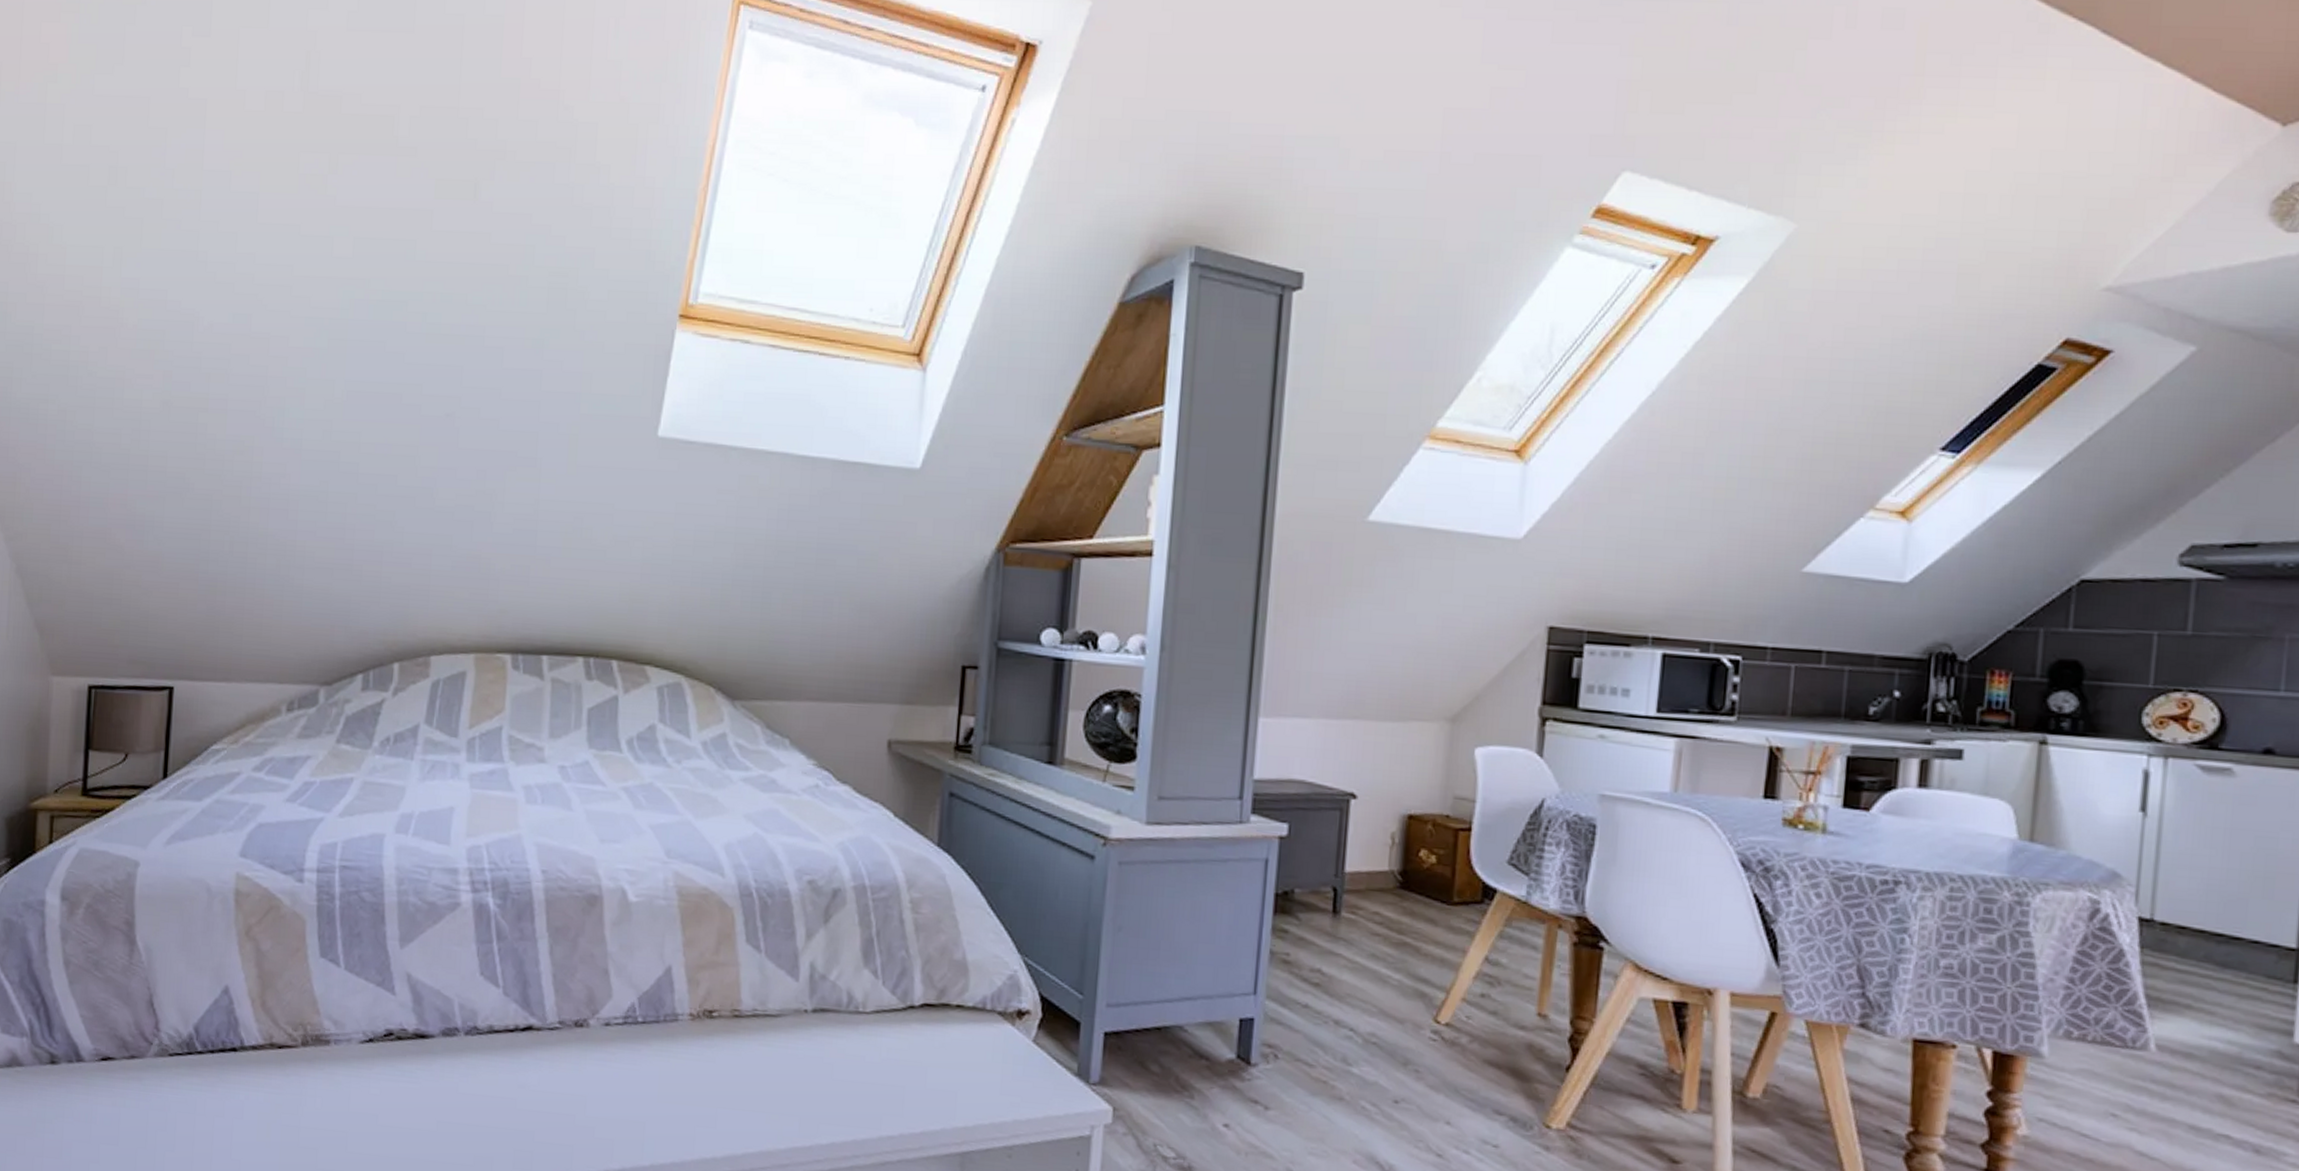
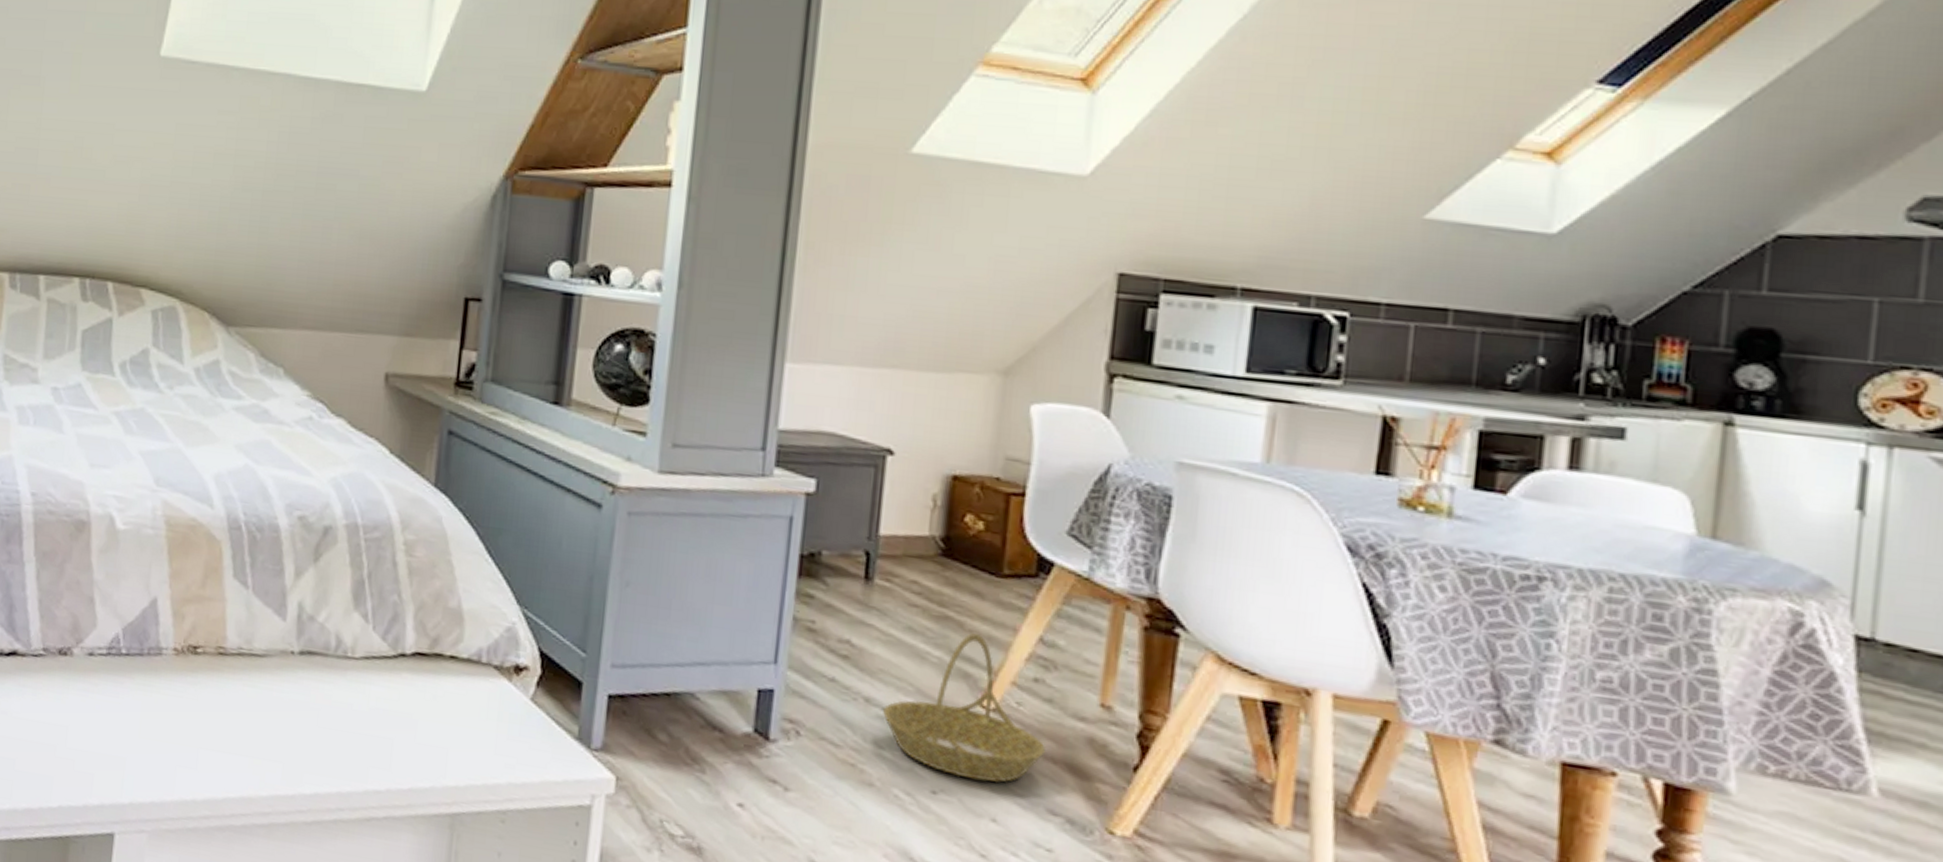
basket: none [1350,956,1492,1089] -> present [882,632,1046,782]

